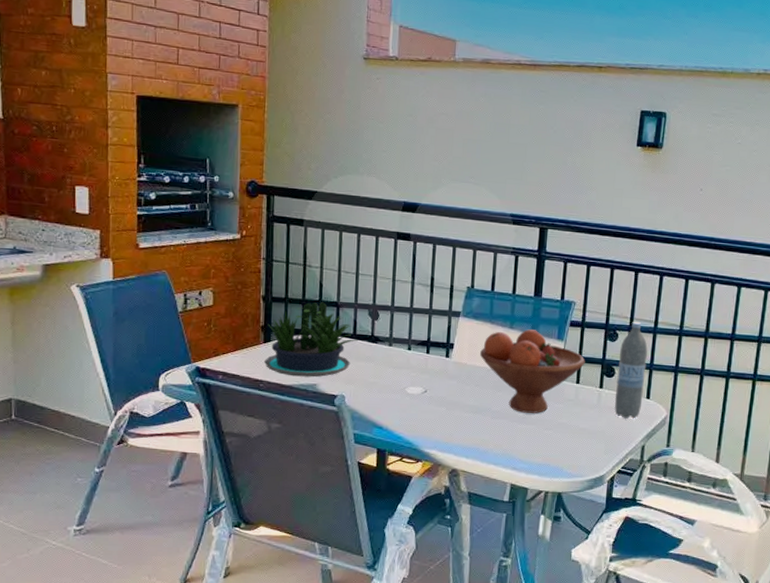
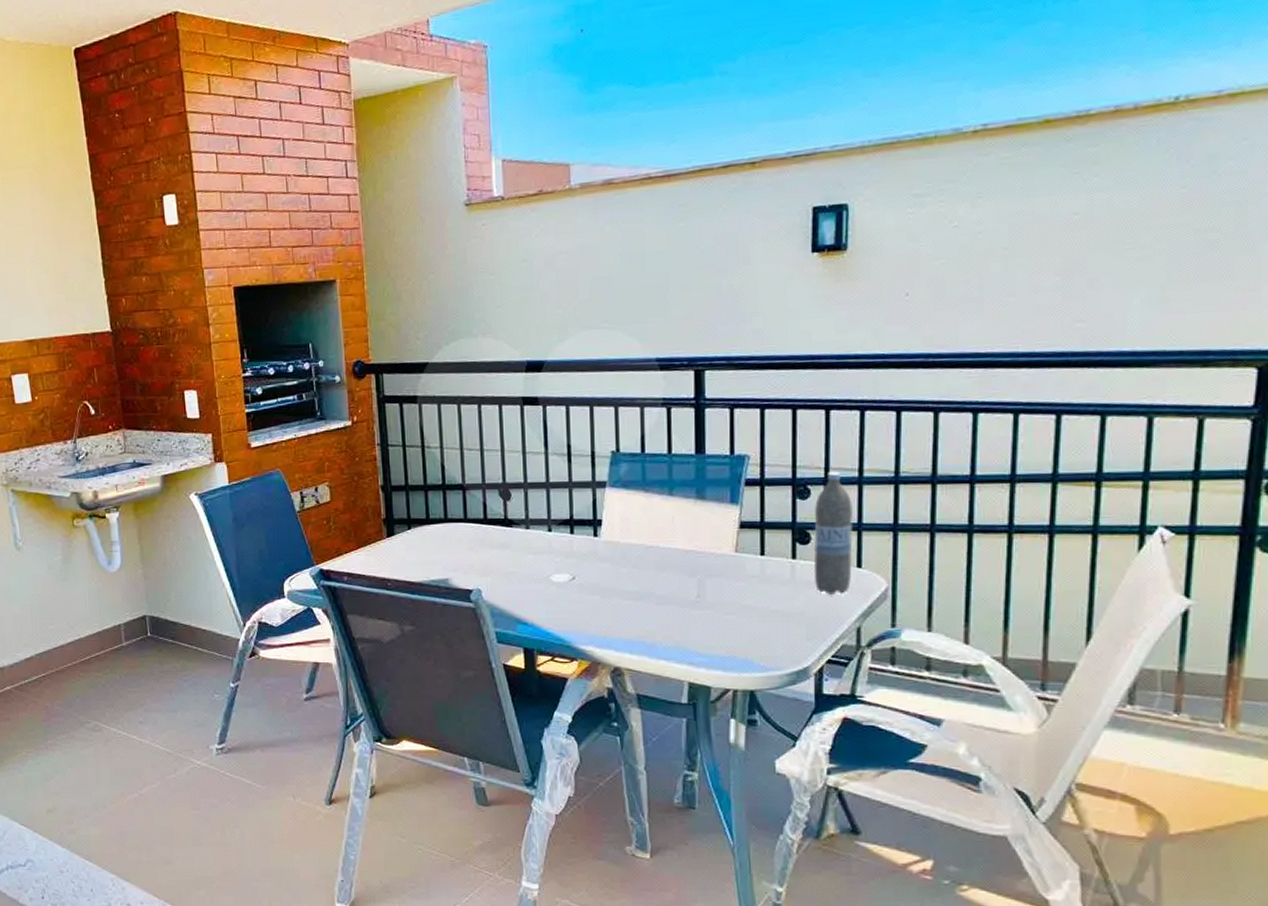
potted plant: present [263,302,363,377] -> none [389,486,495,572]
fruit bowl: present [480,329,585,413] -> none [635,494,770,596]

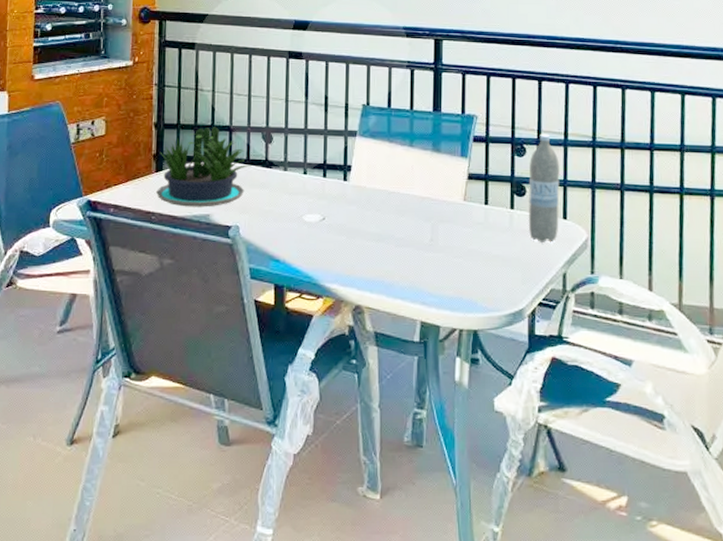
potted plant: none [389,486,495,572] -> present [155,127,257,207]

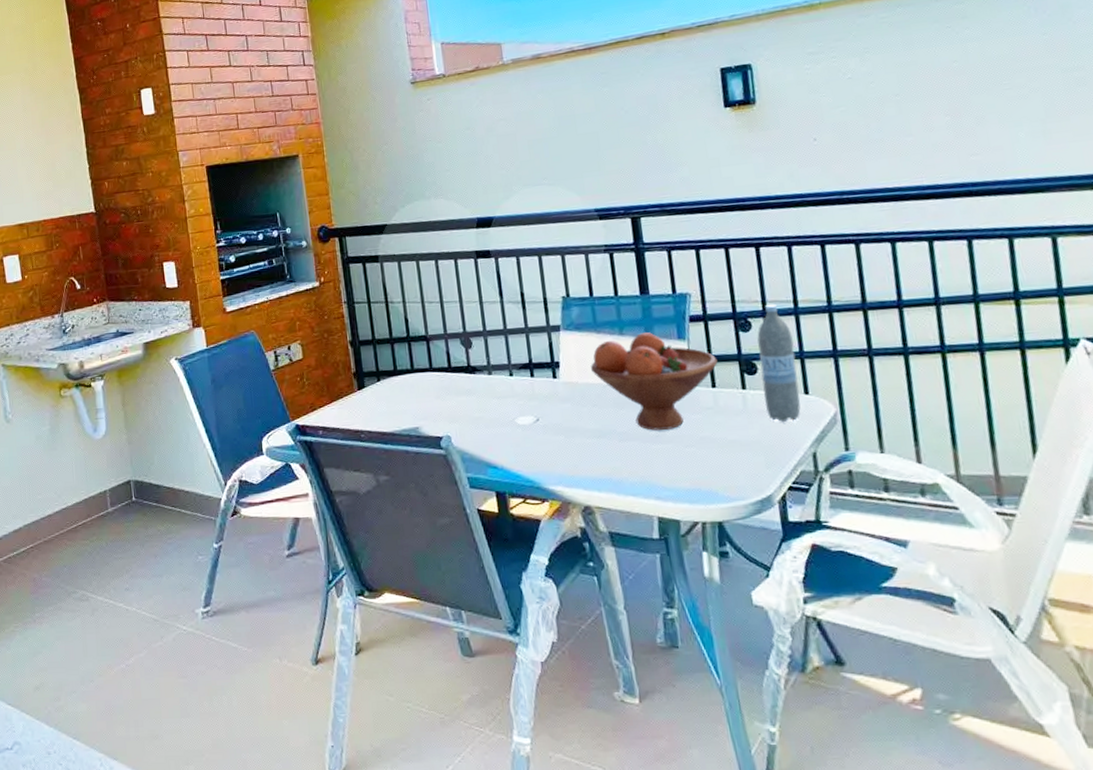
potted plant: present [155,127,257,207] -> none [359,338,459,422]
fruit bowl: none [380,147,493,239] -> present [591,332,718,431]

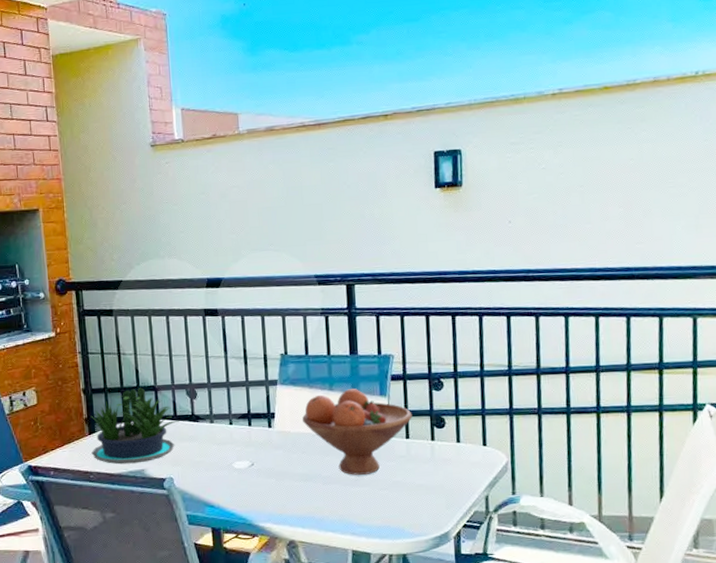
potted plant: none [359,338,459,422] -> present [91,387,184,465]
water bottle: present [757,303,801,422] -> none [447,366,479,469]

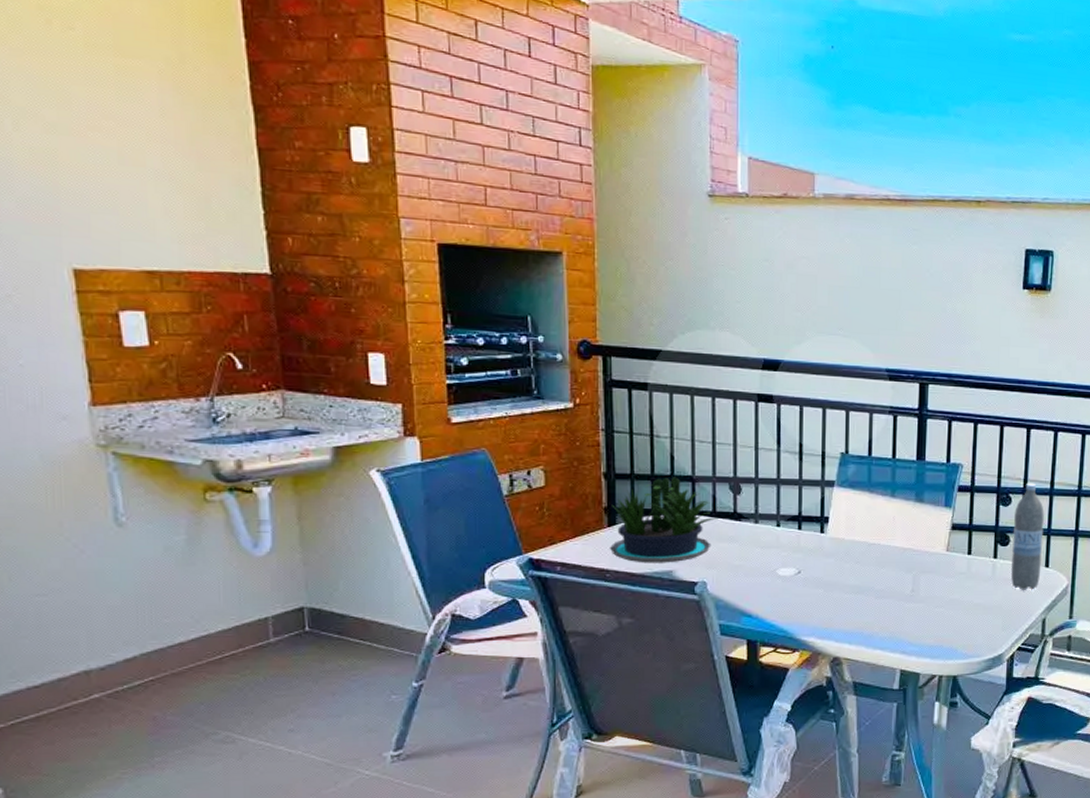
fruit bowl: present [303,389,413,475] -> none [859,497,977,590]
water bottle: none [447,366,479,469] -> present [1011,483,1044,590]

